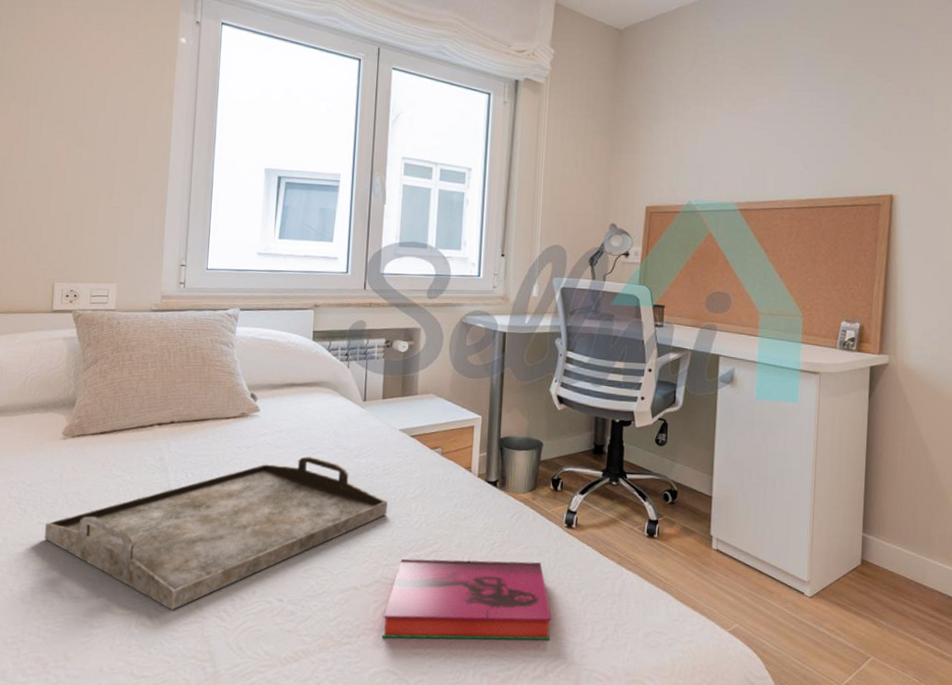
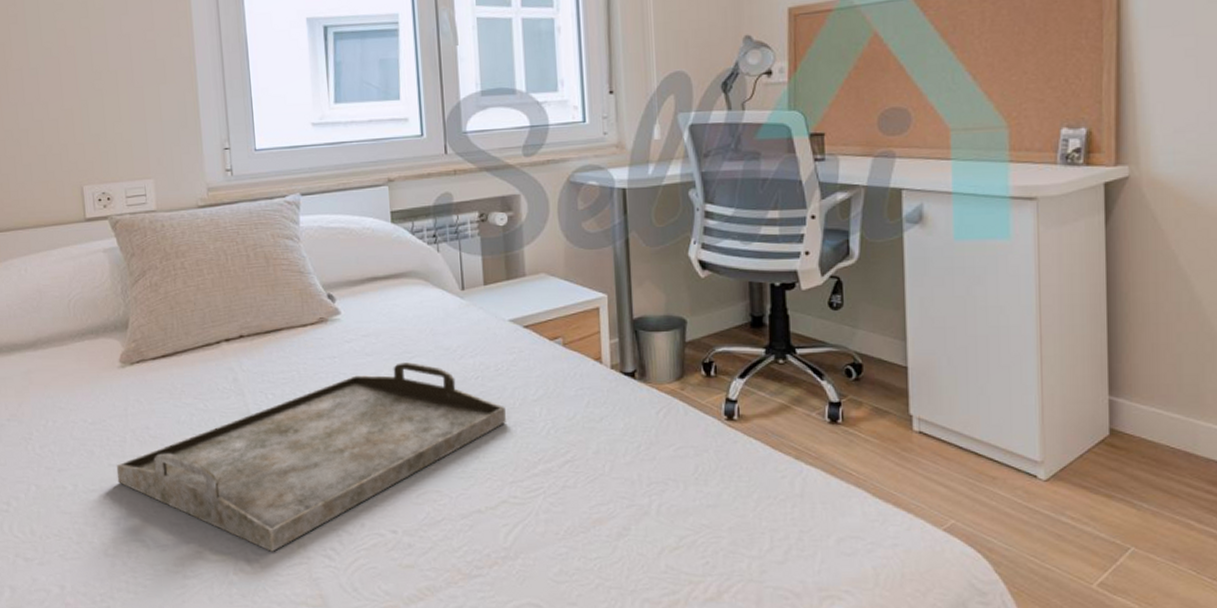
hardback book: present [382,558,552,641] -> none [516,465,721,567]

